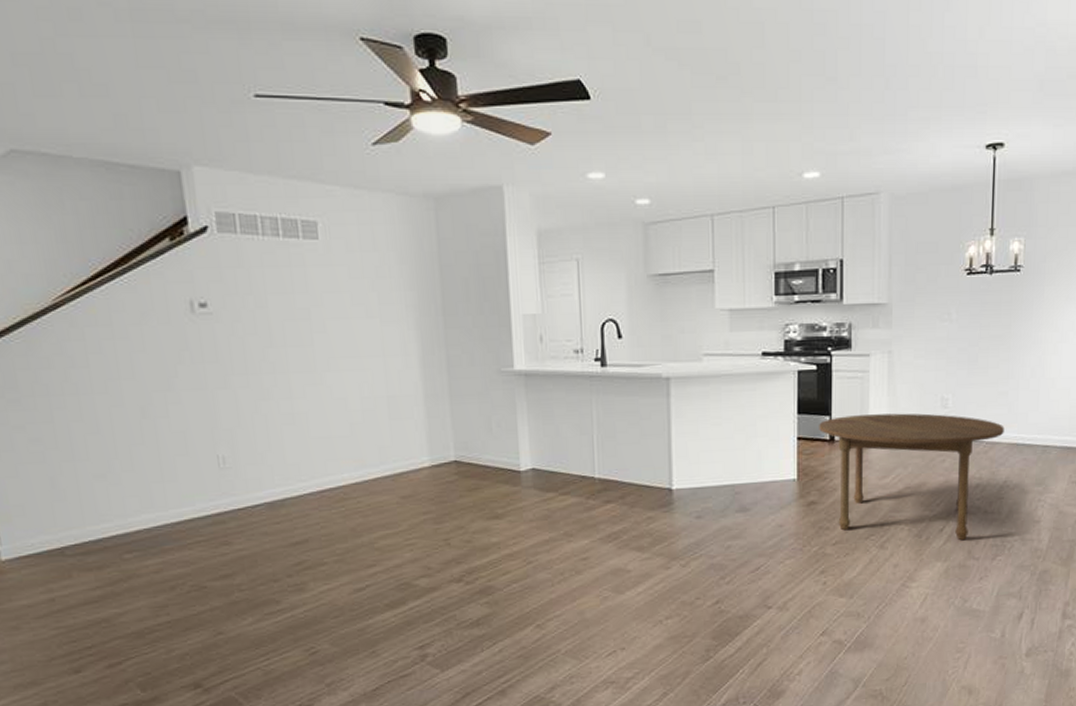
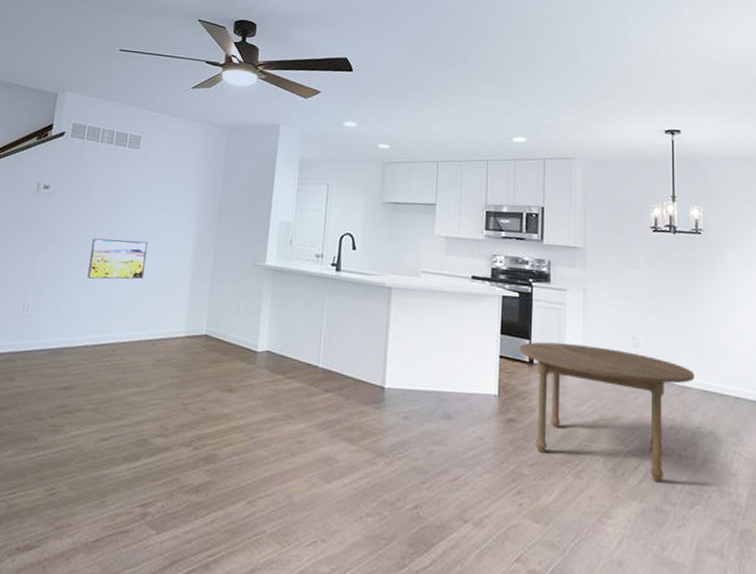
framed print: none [285,360,364,414] -> present [87,238,148,280]

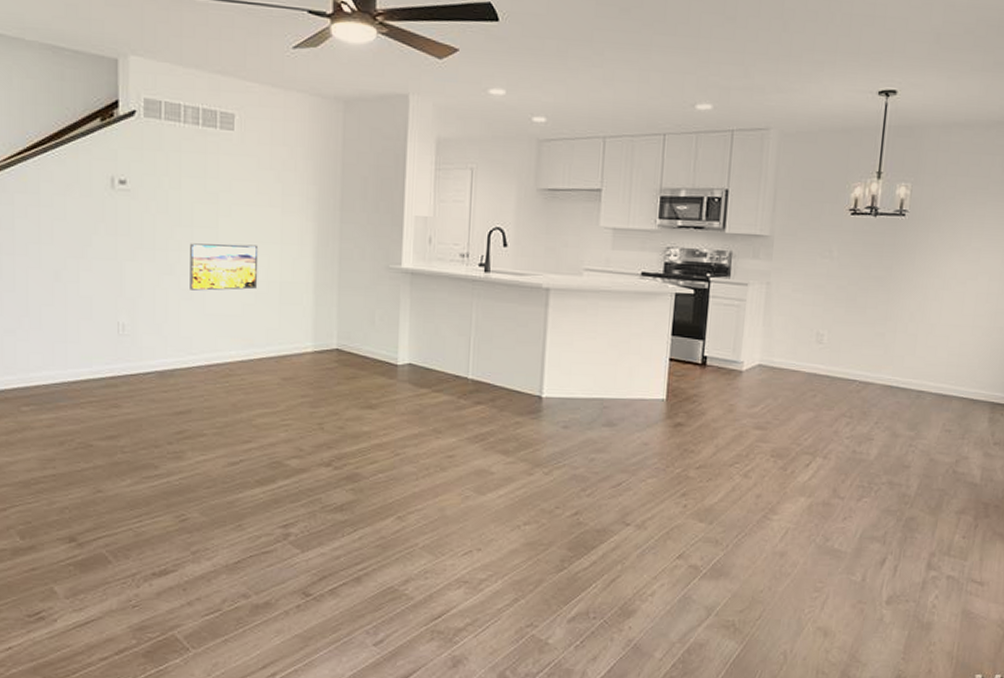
dining table: present [519,341,695,483] -> none [691,342,879,478]

